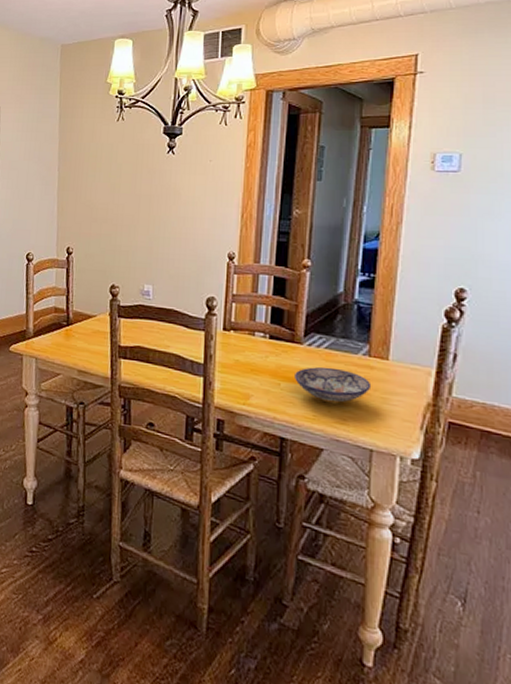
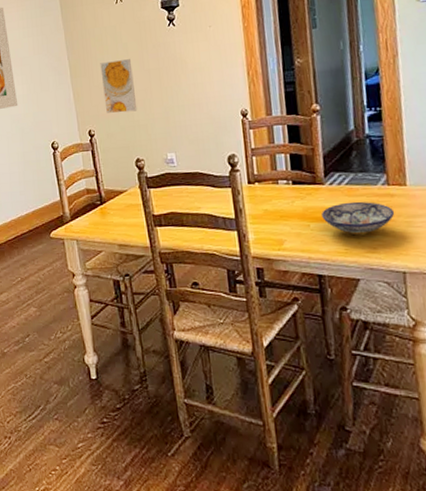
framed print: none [88,180,123,236] -> present [100,59,137,113]

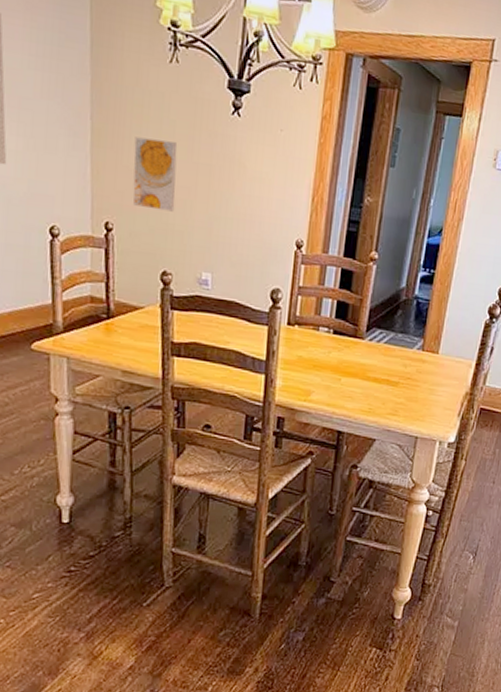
bowl: present [322,201,395,236] -> none [355,361,422,397]

